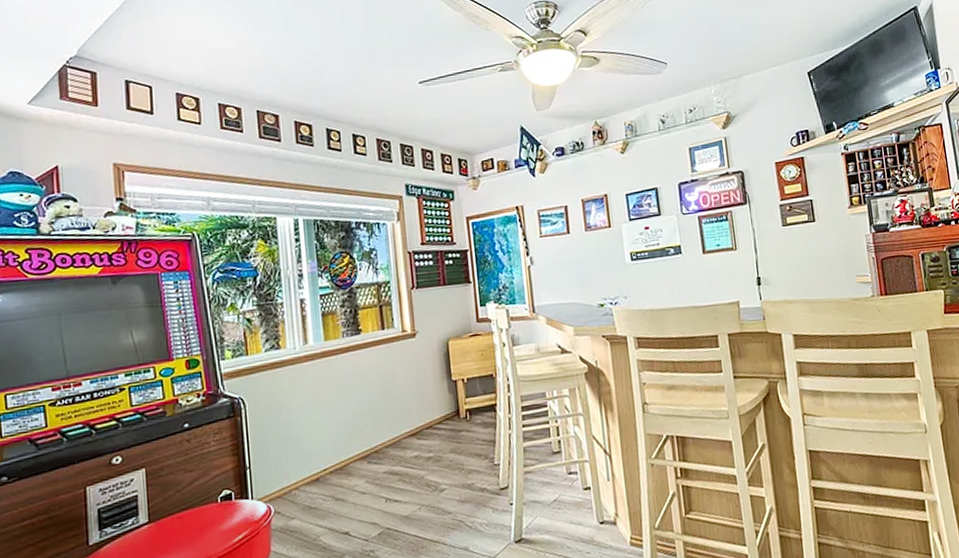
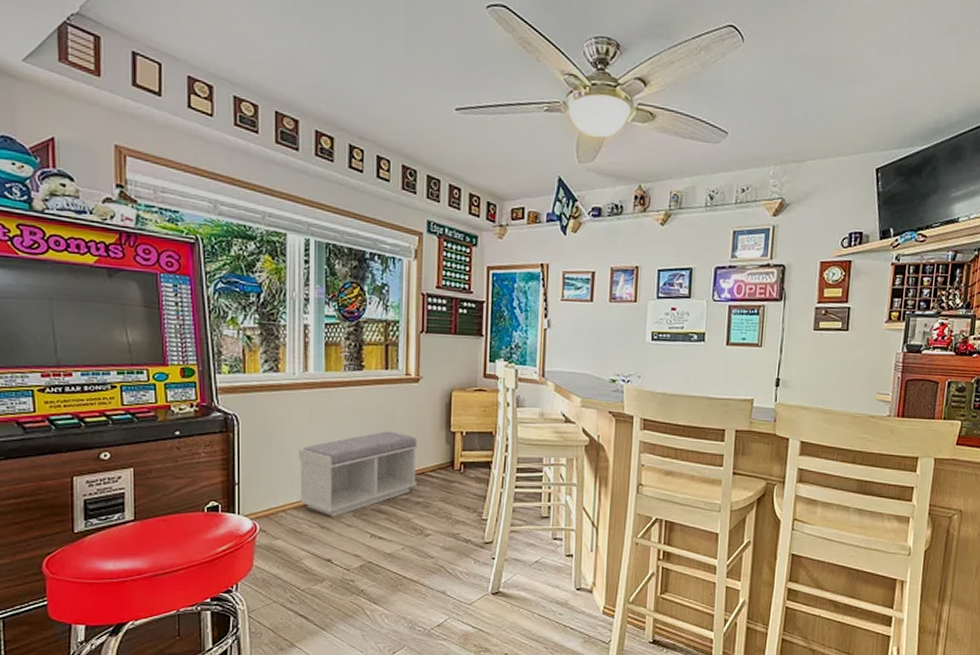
bench: none [306,389,426,487] -> present [298,431,418,517]

